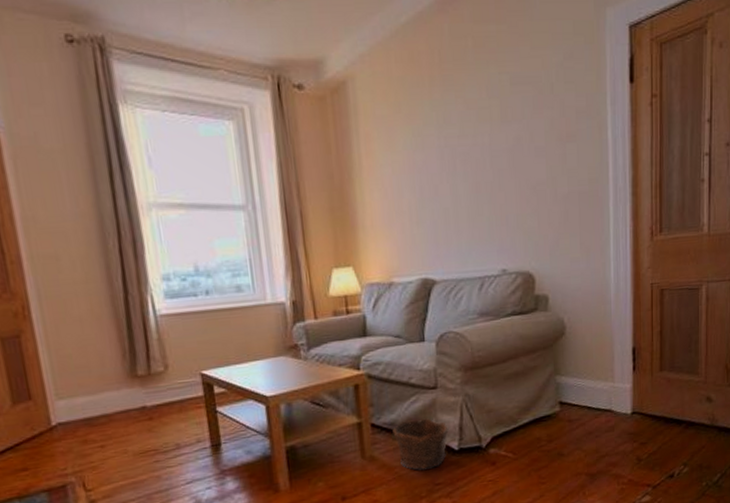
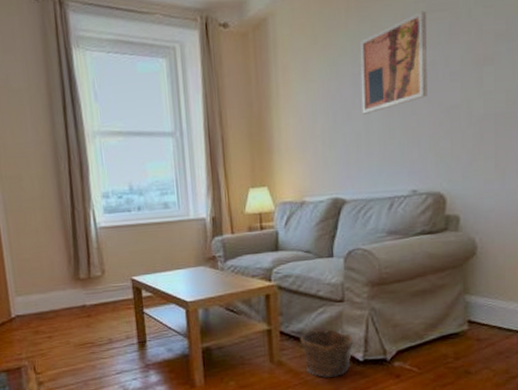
wall art: none [445,83,514,189] -> present [360,10,428,114]

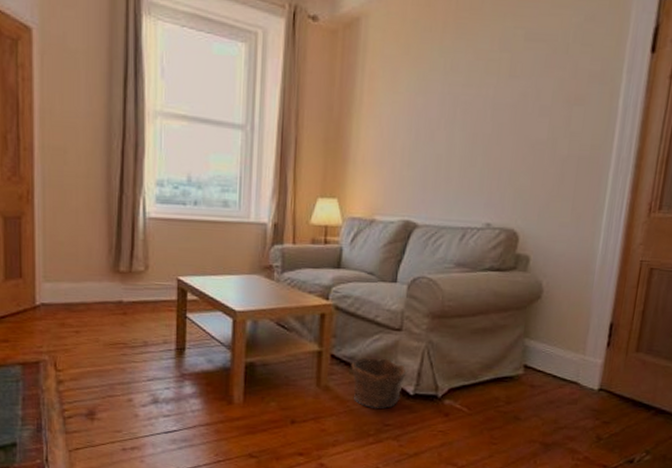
wall art: present [360,10,428,114] -> none [446,37,525,137]

